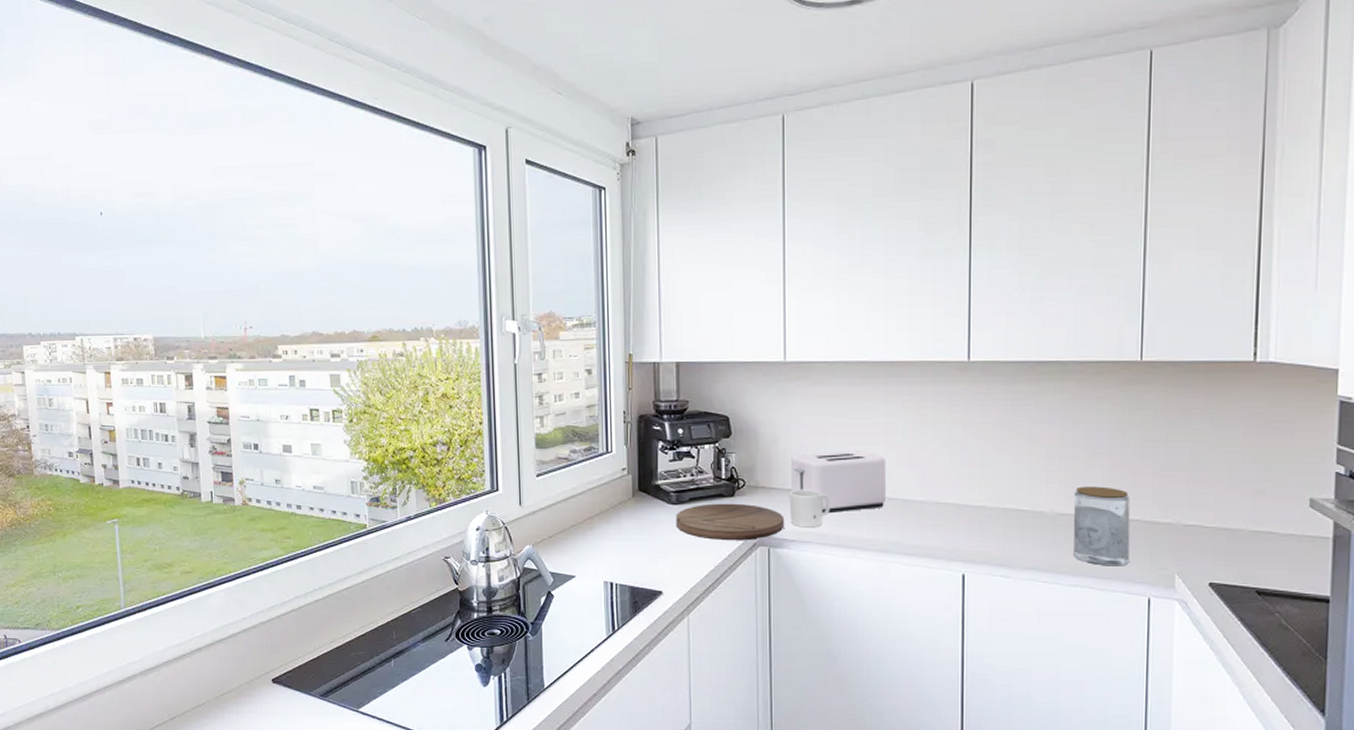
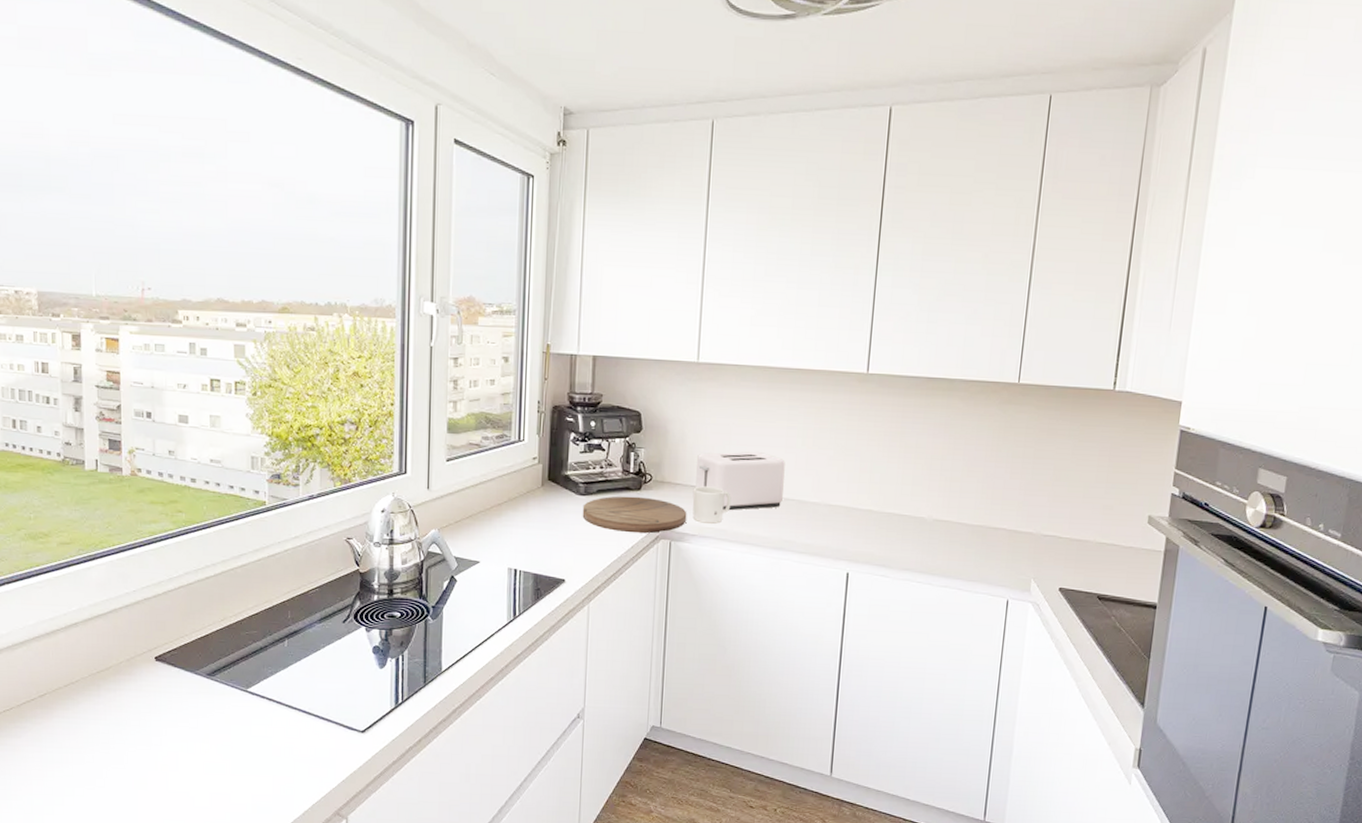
jar: present [1073,486,1131,566] -> none [946,496,999,570]

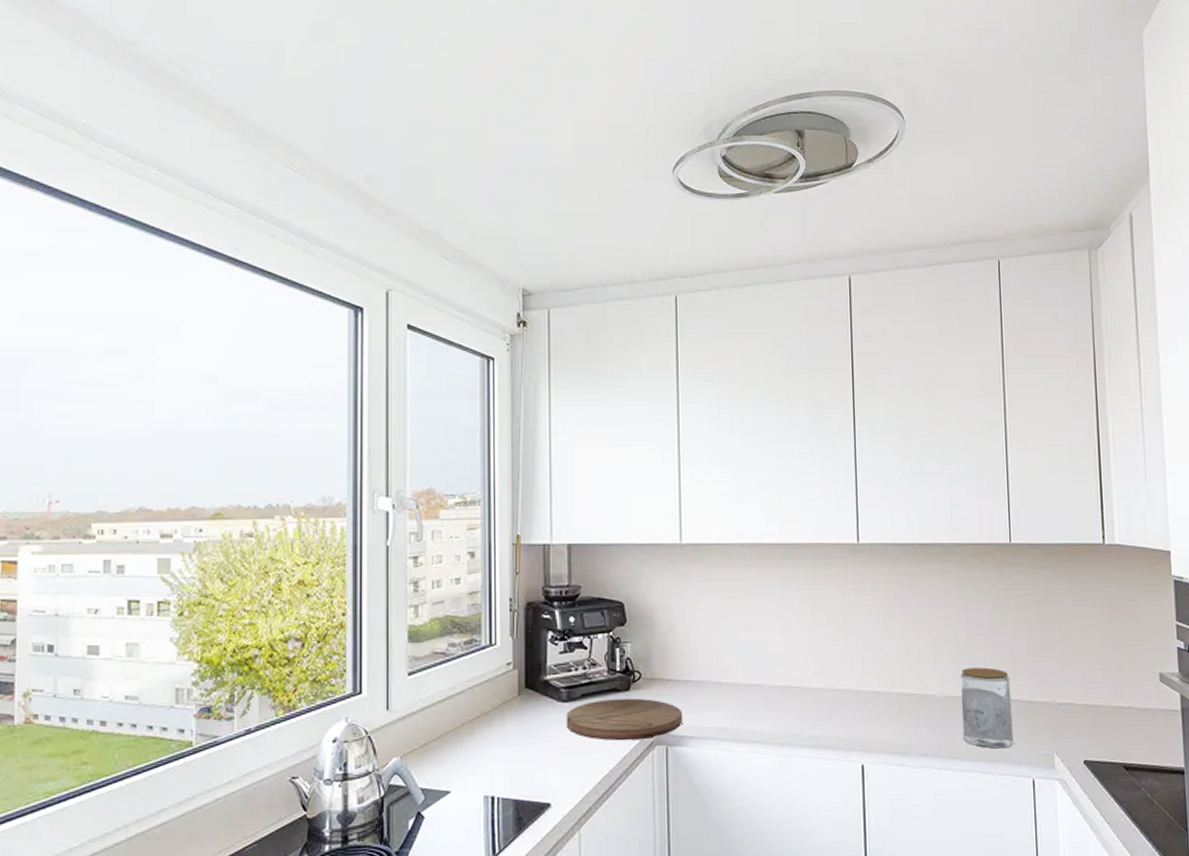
mug: present [692,486,732,524] -> none [687,679,730,722]
toaster: present [696,452,785,510] -> none [689,637,784,705]
jar: none [946,496,999,570] -> present [960,667,1013,749]

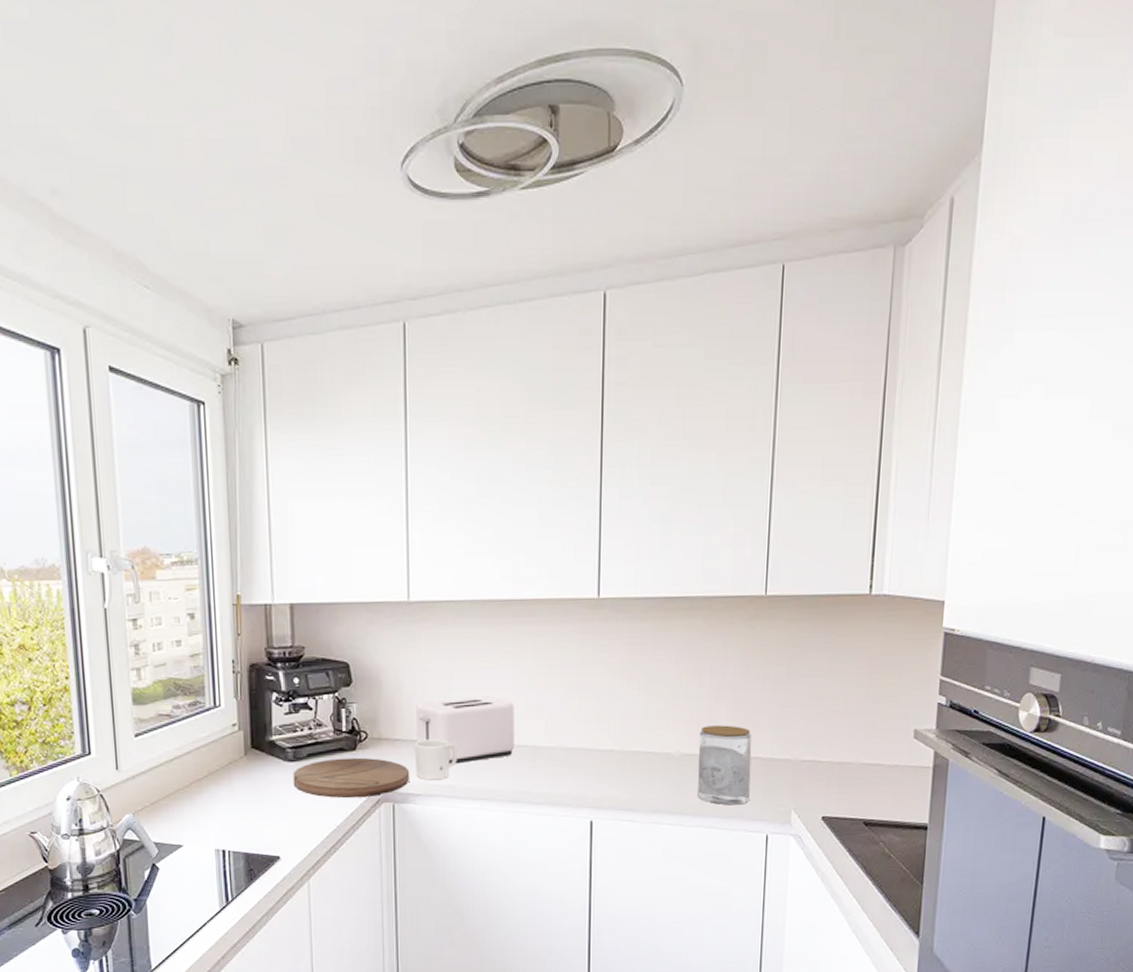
mug: none [687,679,730,722] -> present [414,739,458,781]
toaster: none [689,637,784,705] -> present [416,696,514,763]

